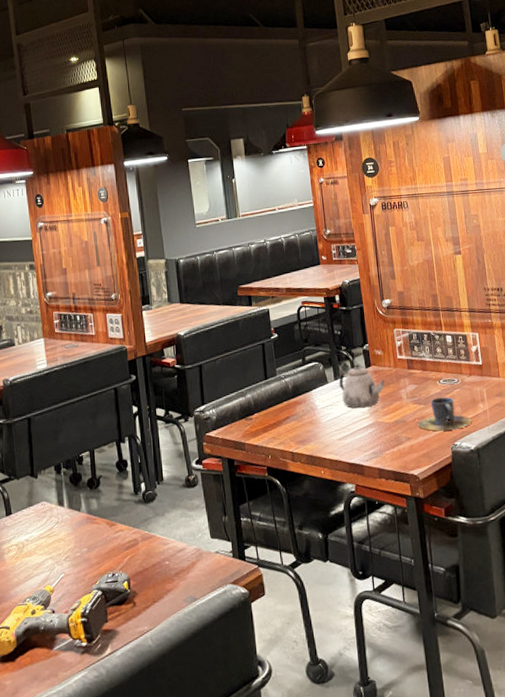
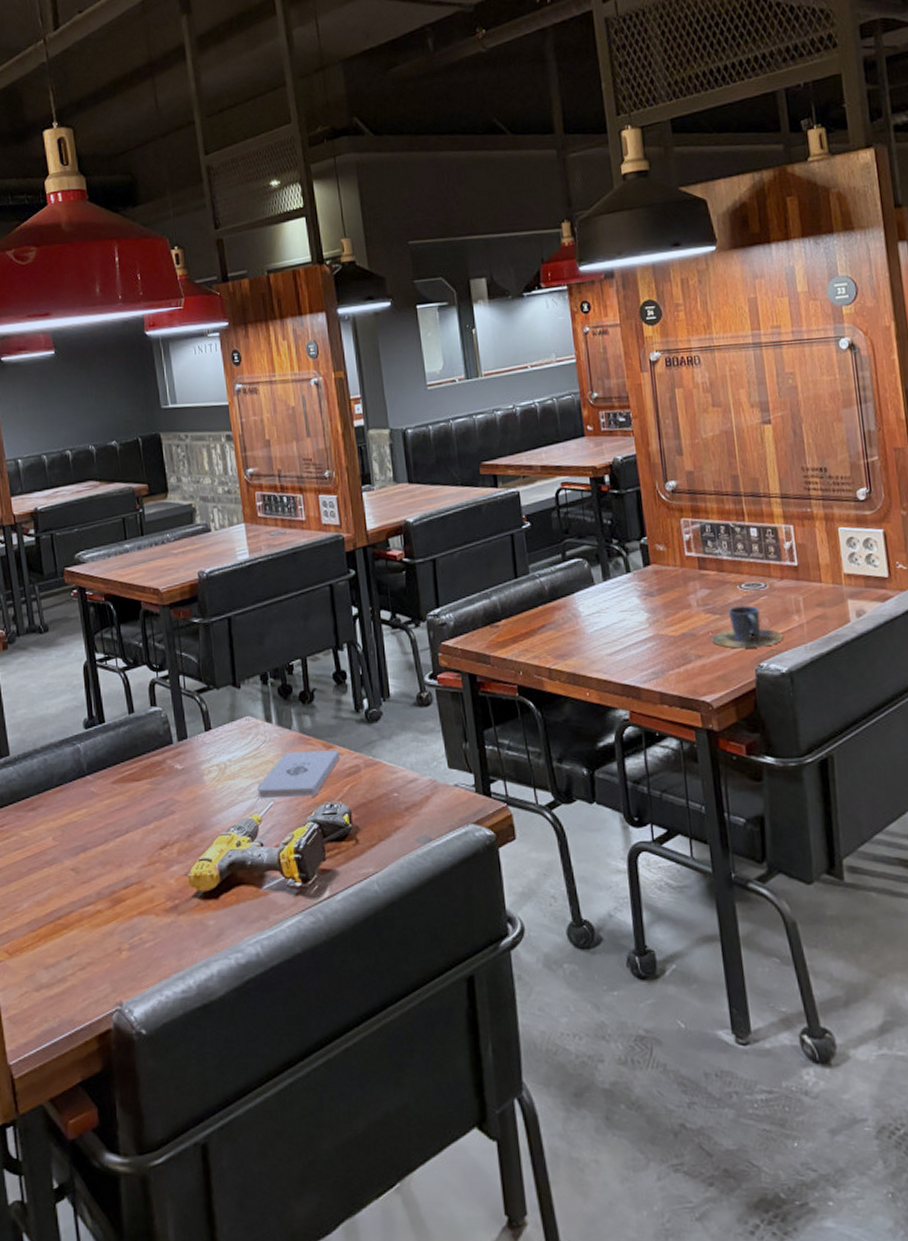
notepad: none [50,527,121,572] -> present [257,750,340,799]
teapot: present [339,365,386,409] -> none [608,562,669,617]

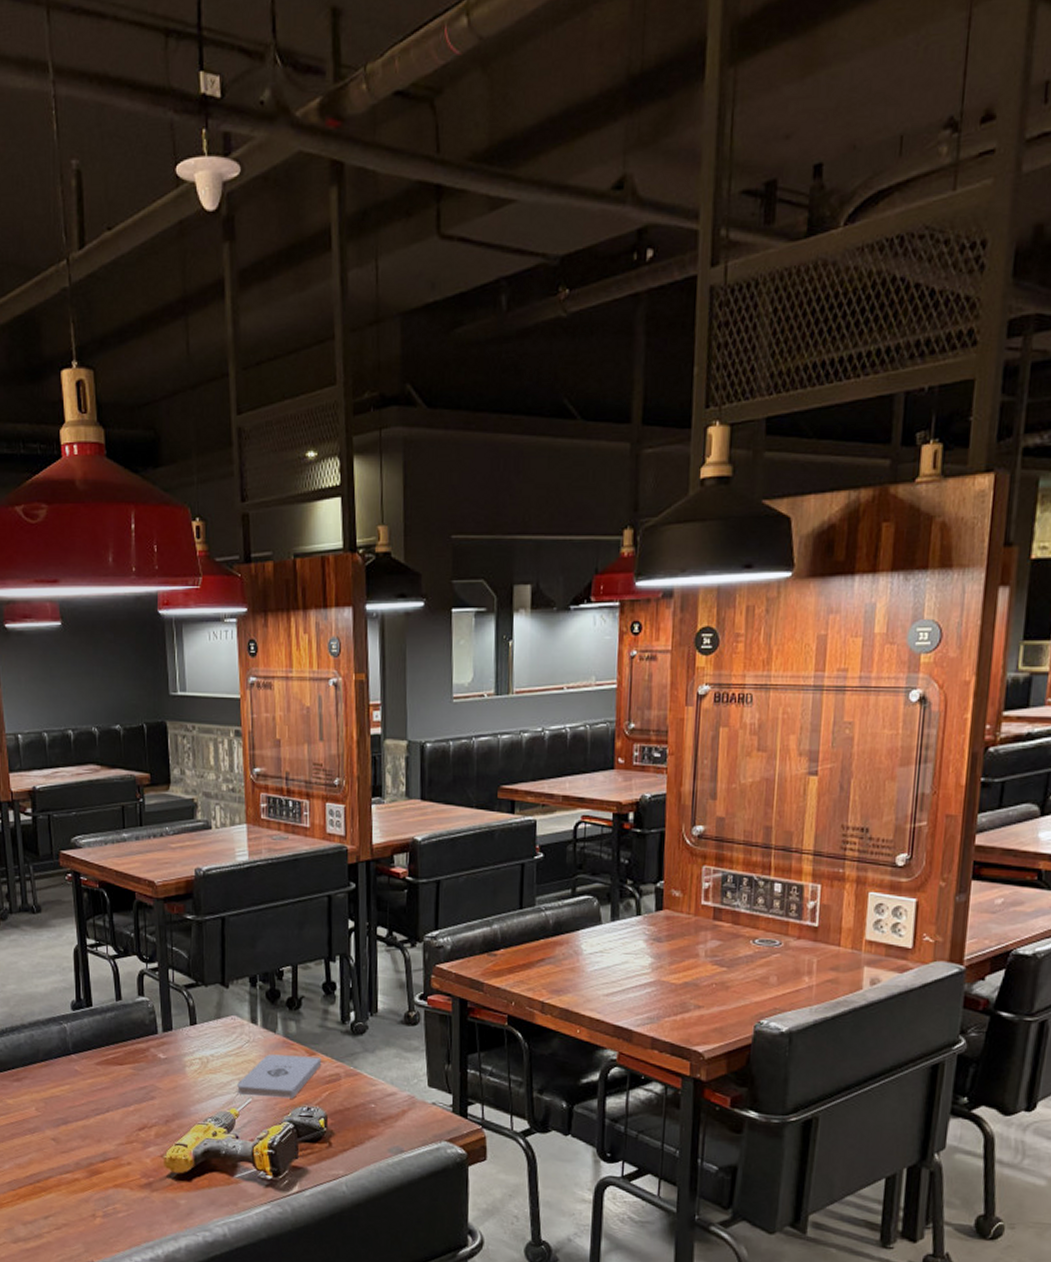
cup: present [710,605,783,649] -> none [713,961,789,1005]

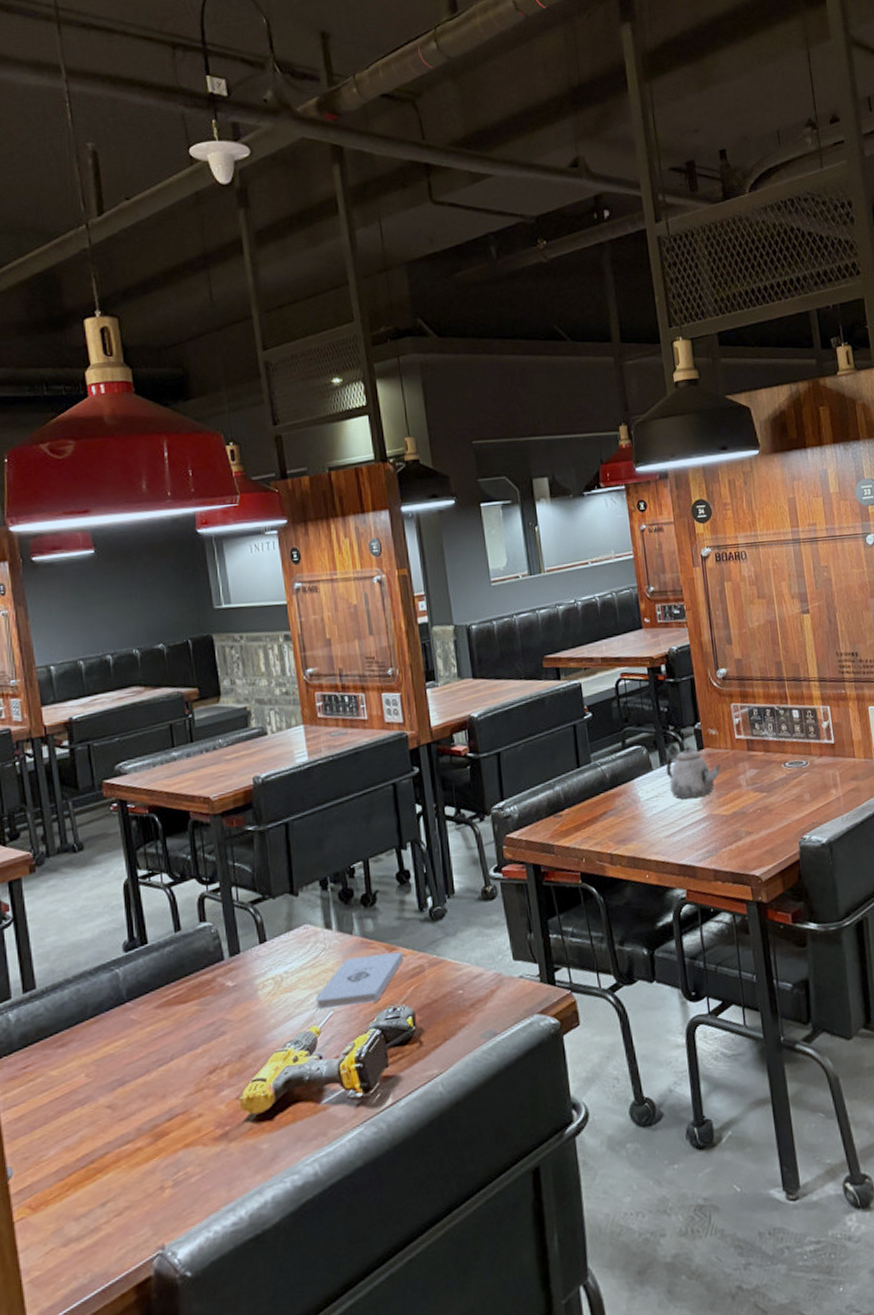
teapot: none [616,905,680,961] -> present [665,747,721,799]

